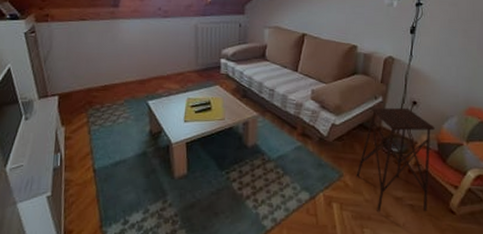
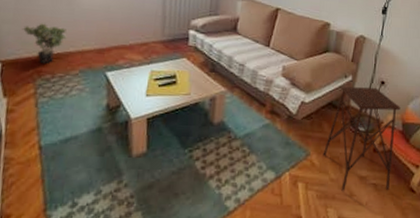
potted plant: none [74,59,112,96] -> present [22,23,67,64]

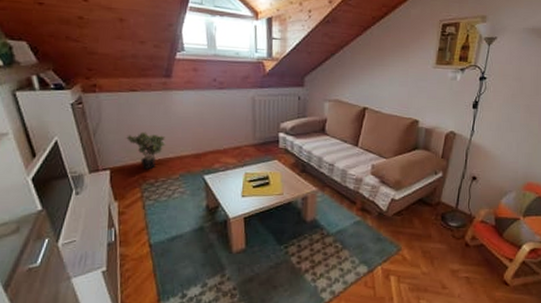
side table: present [323,86,400,192] -> none [414,182,493,285]

